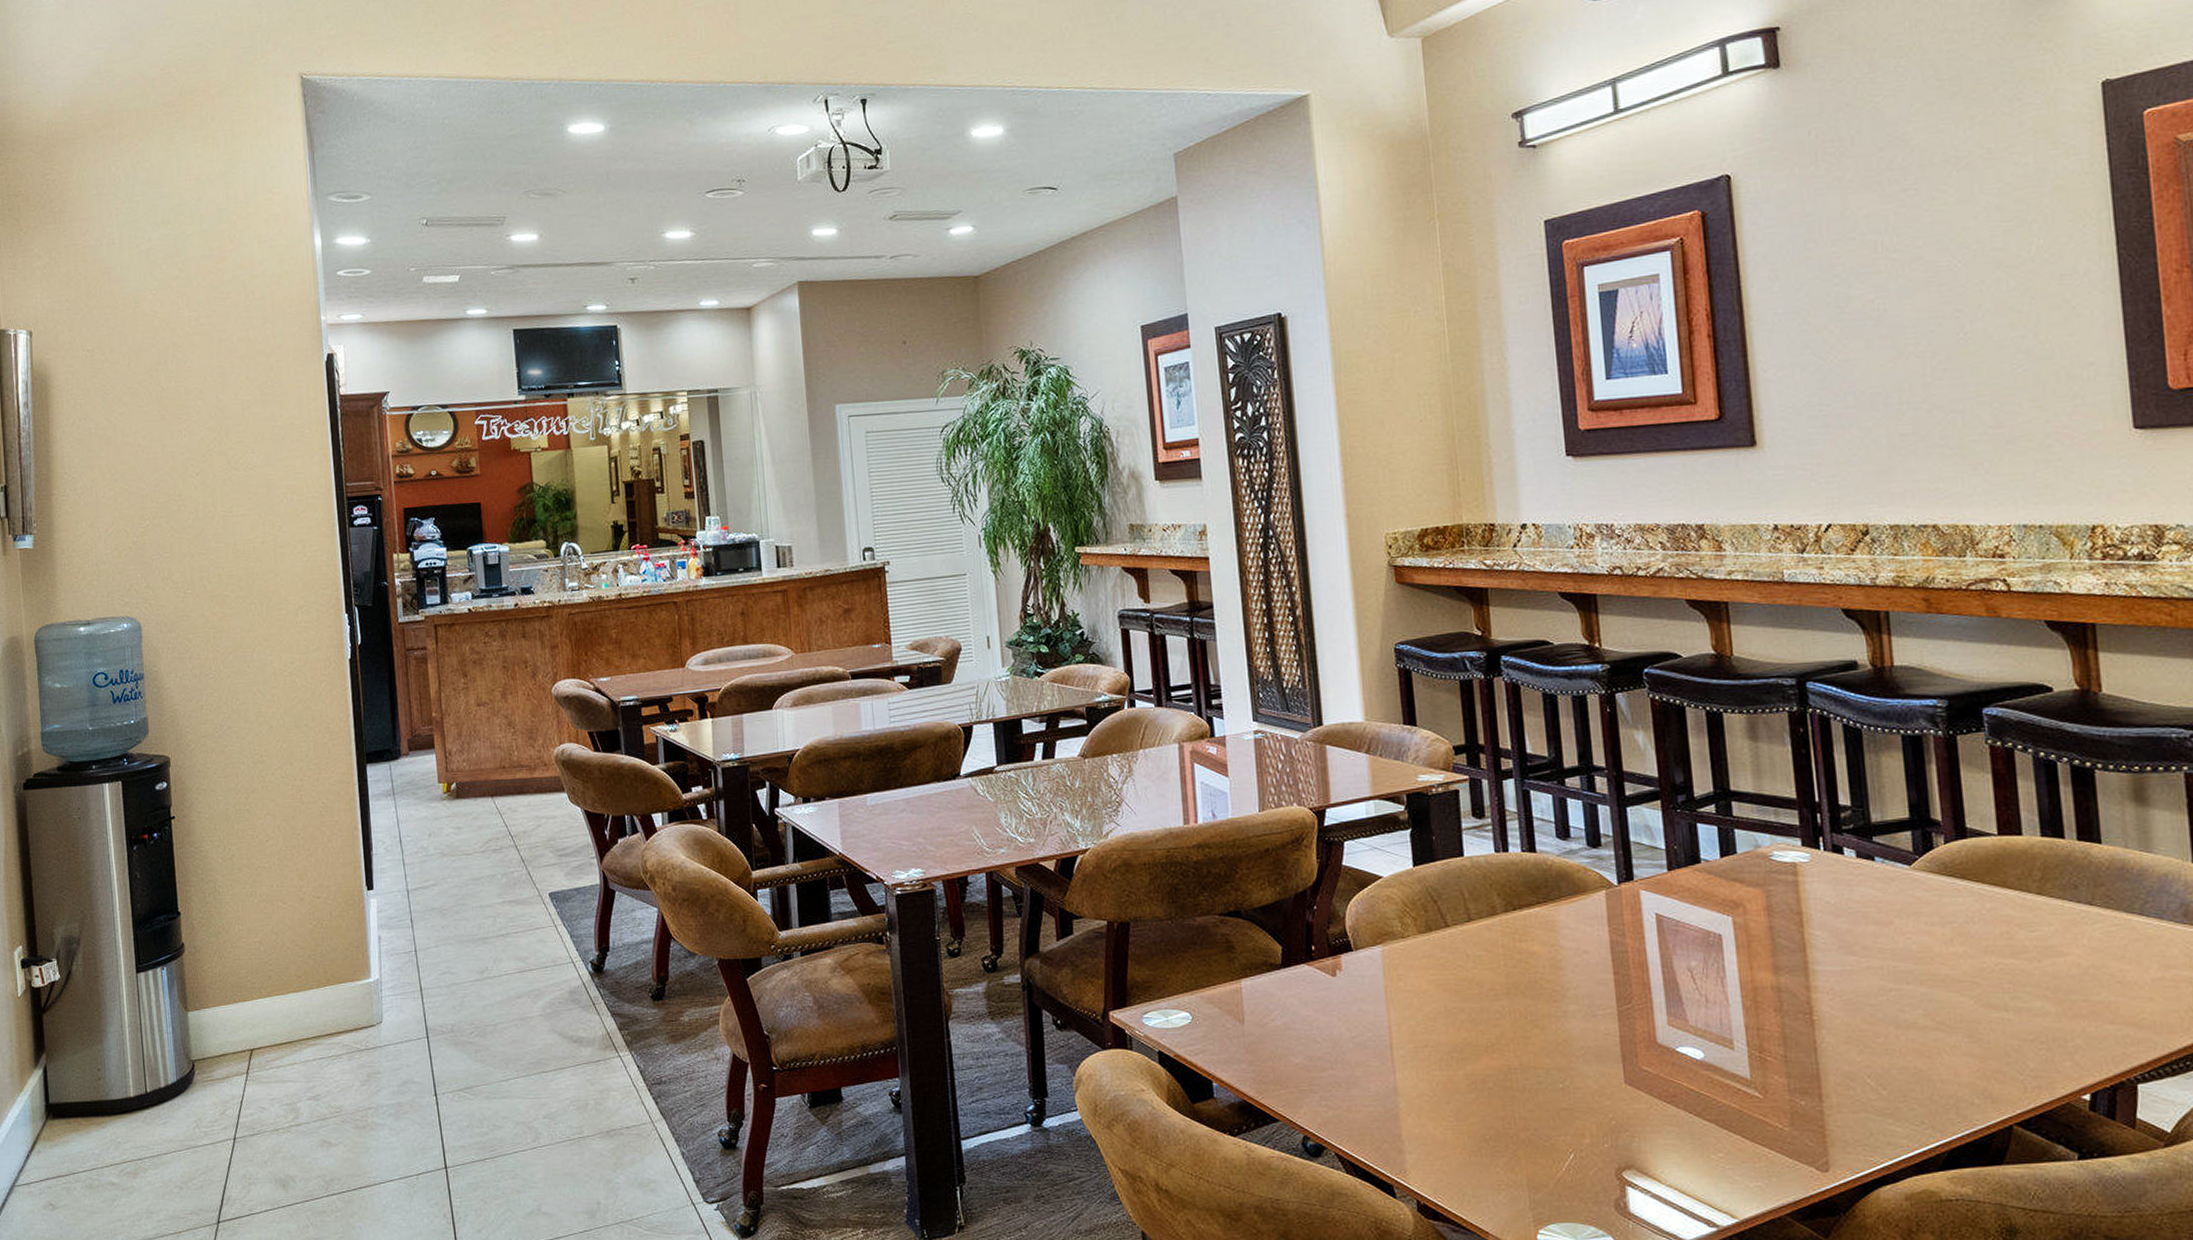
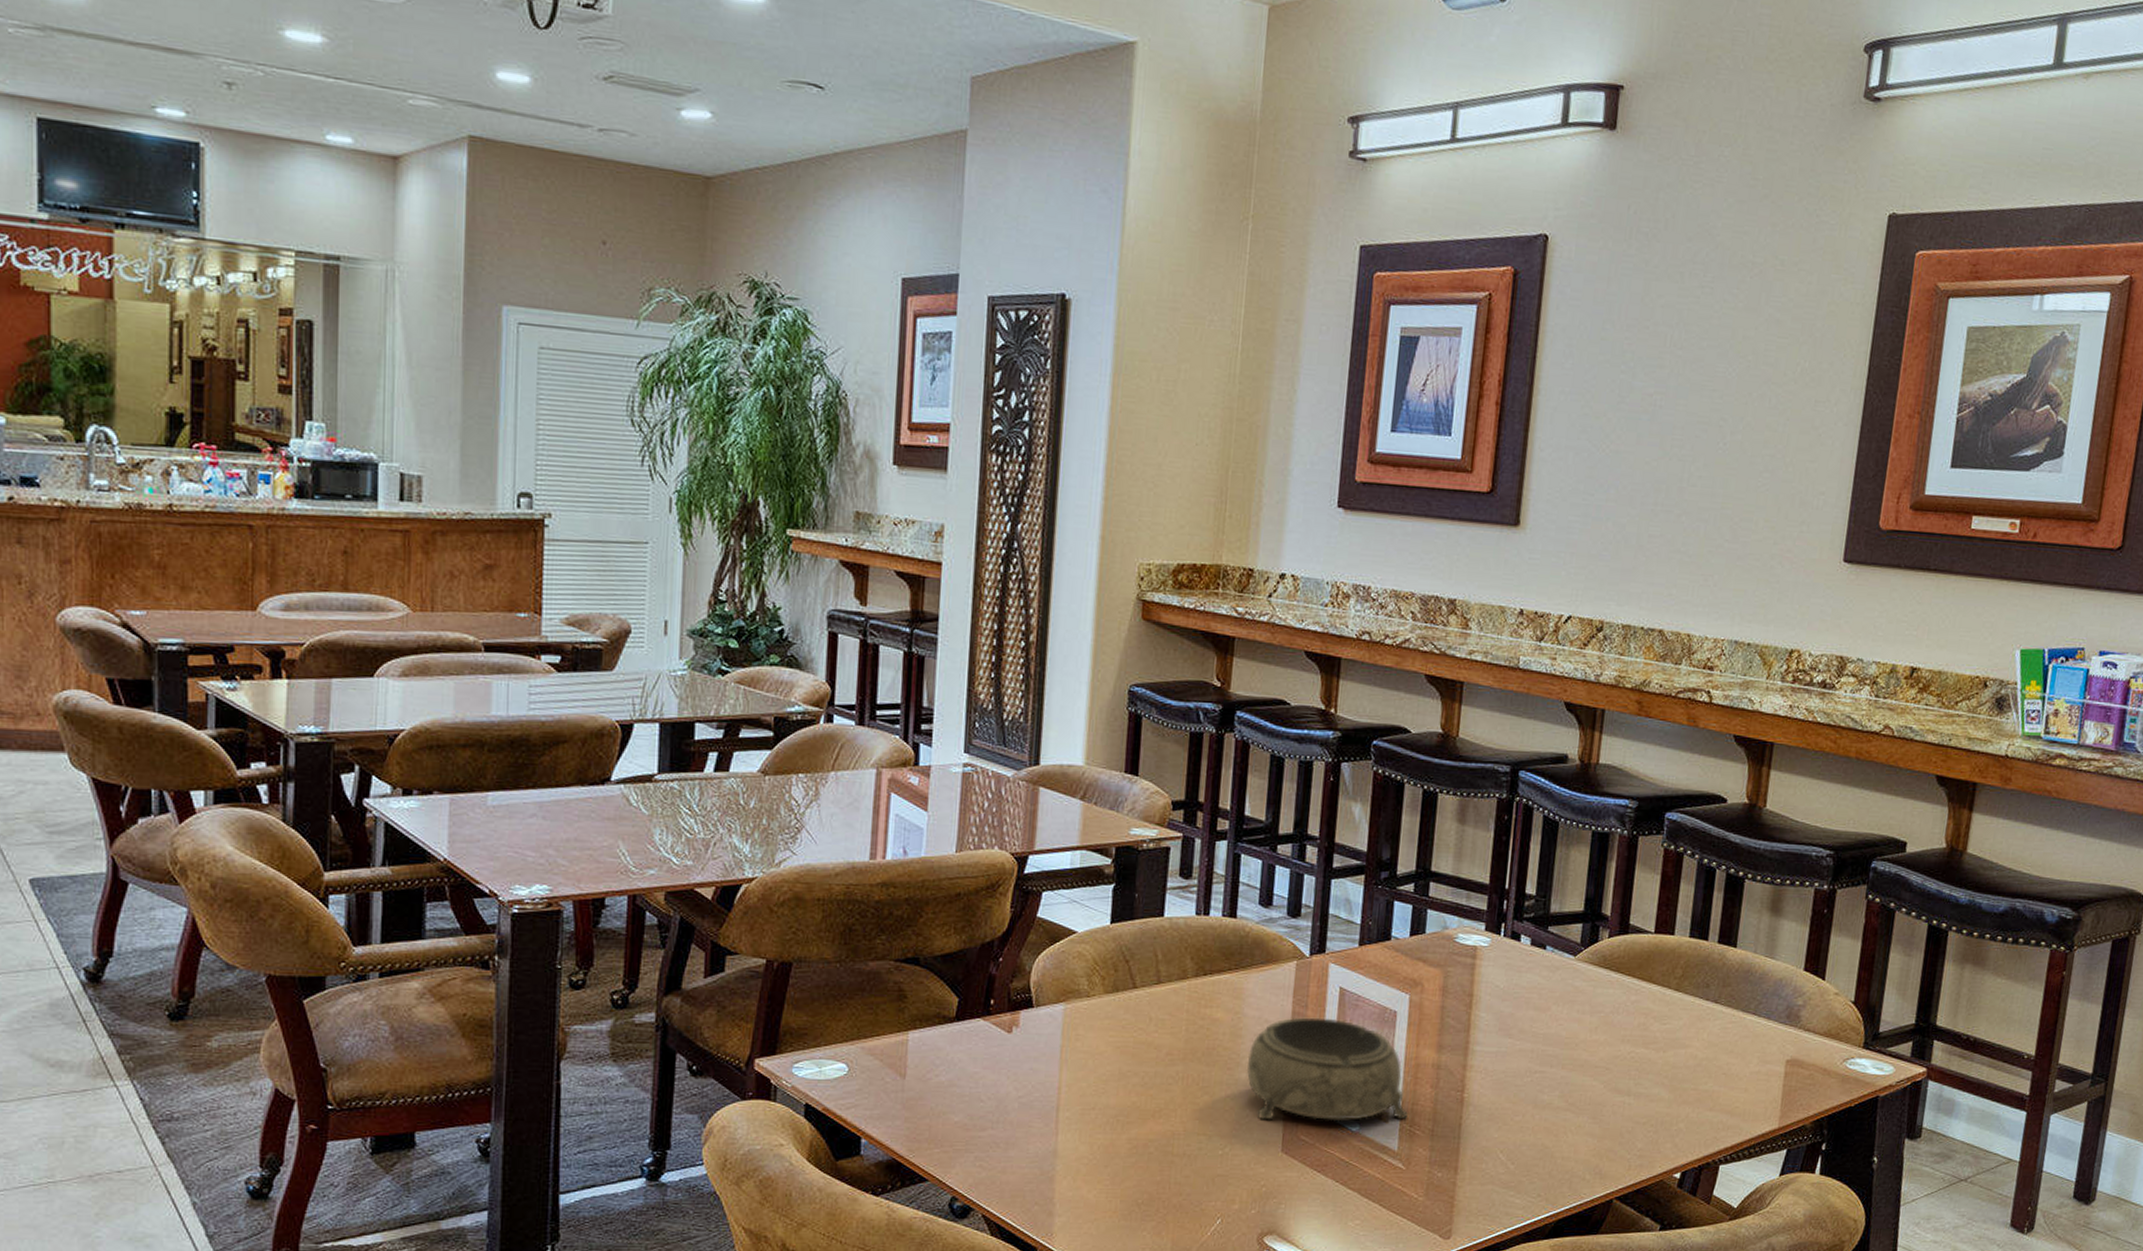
decorative bowl: none [1572,945,1755,1052] -> present [1246,1017,1408,1122]

